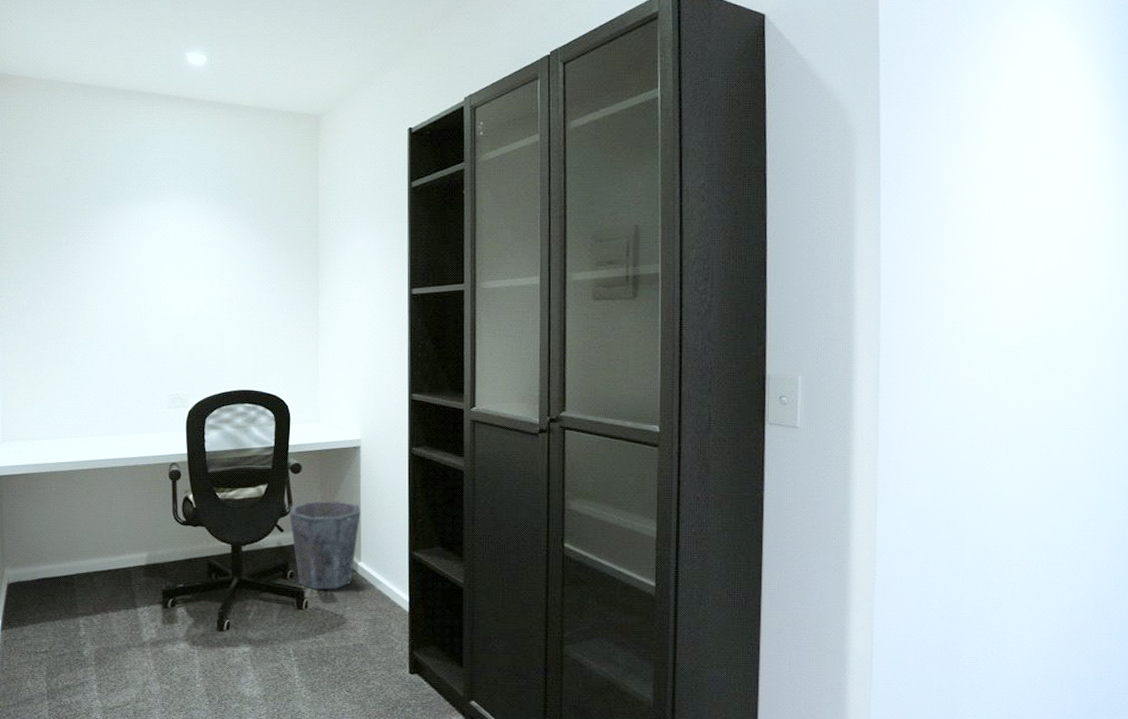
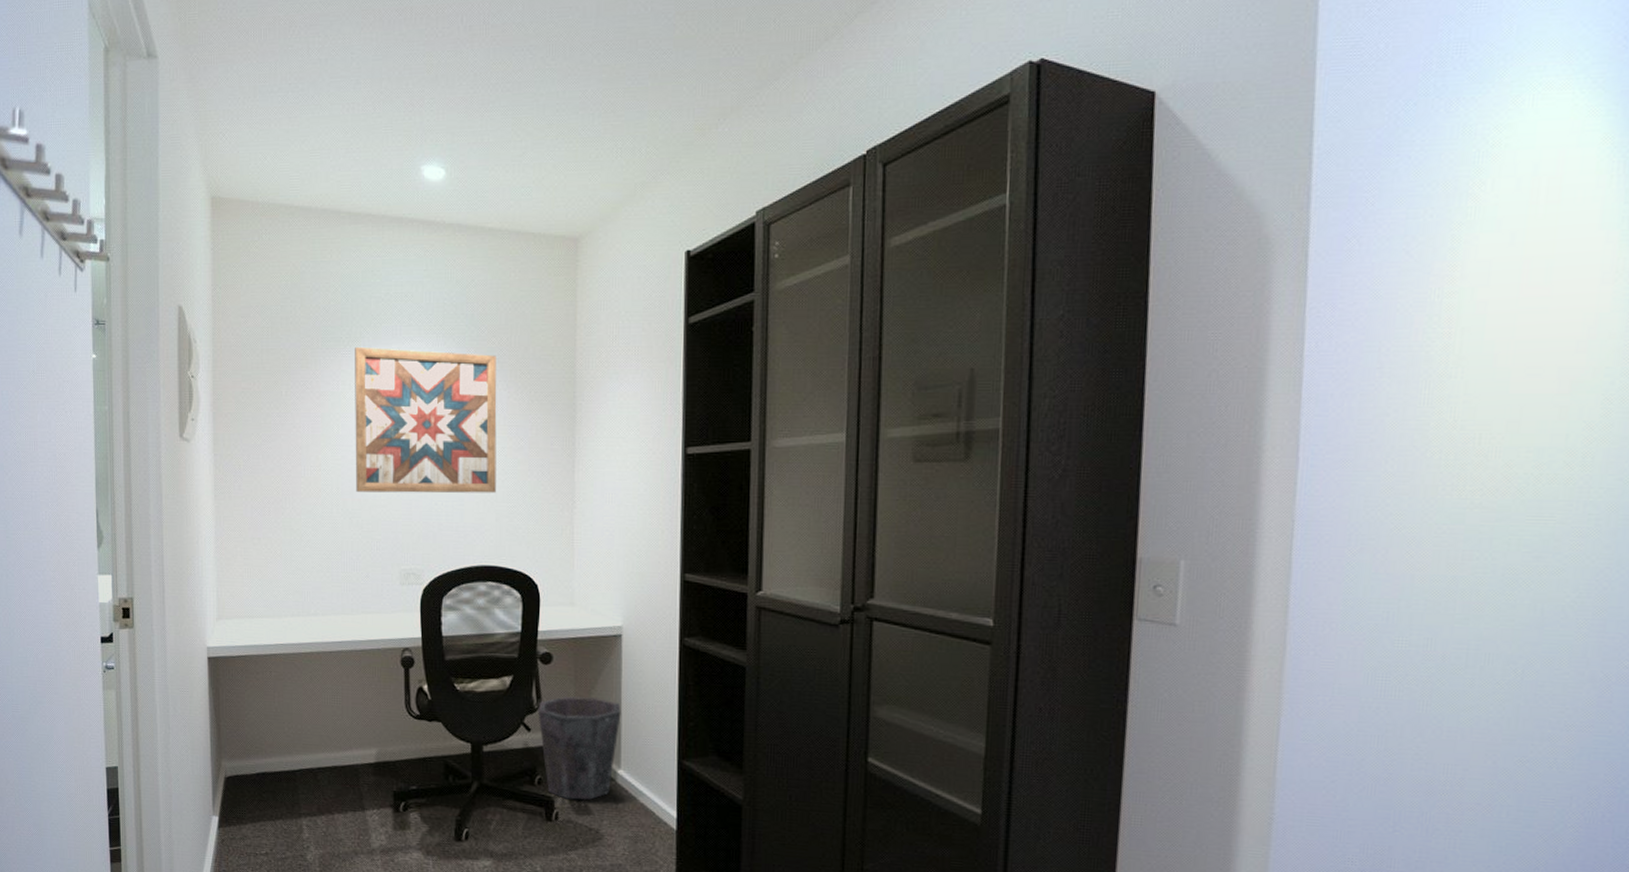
wall art: none [128,203,252,329] -> present [355,346,497,493]

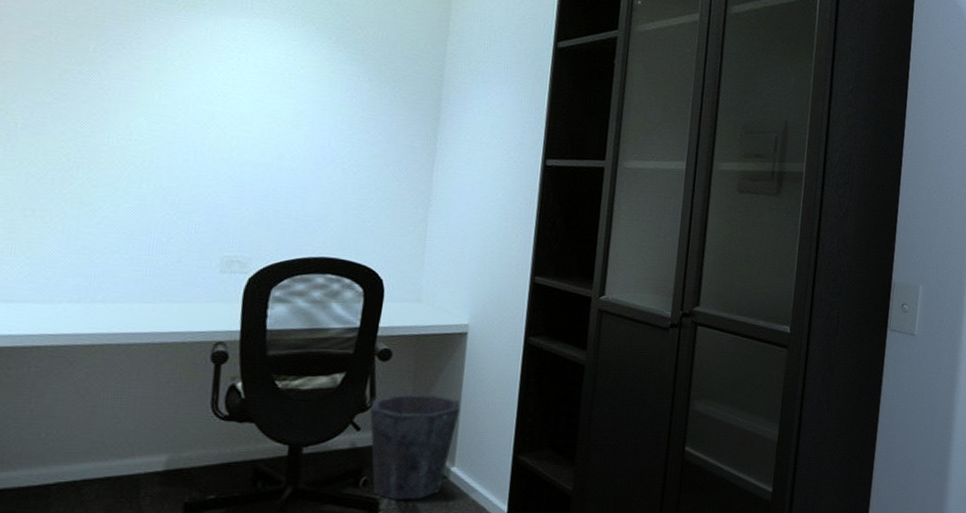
wall art: present [355,346,497,493] -> none [175,13,360,185]

